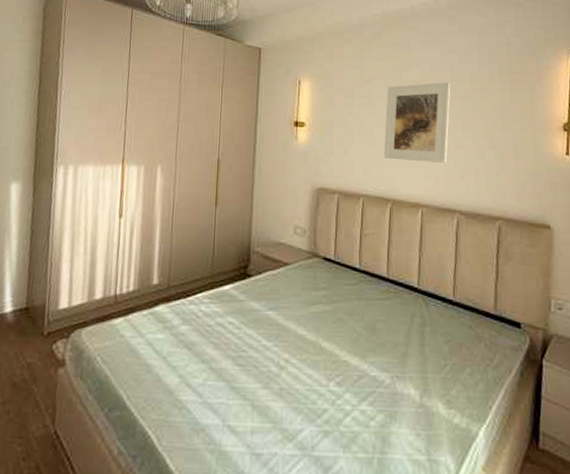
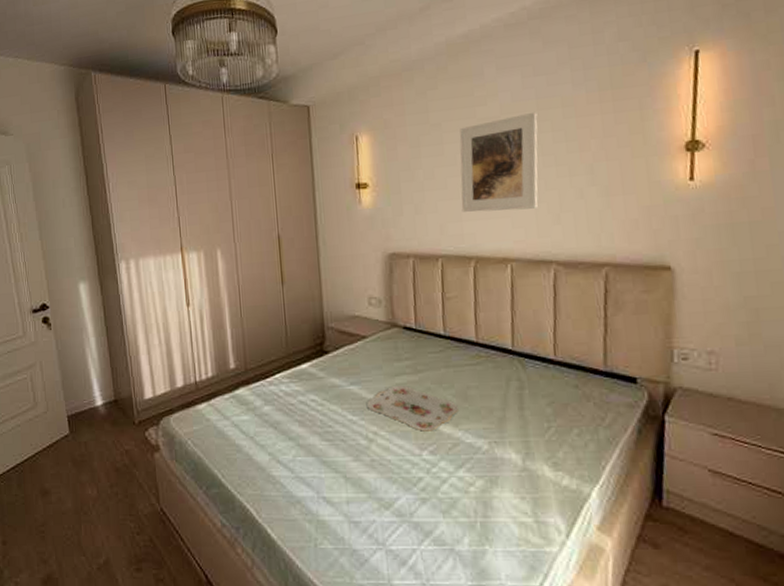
serving tray: none [282,314,366,362] -> present [367,385,458,431]

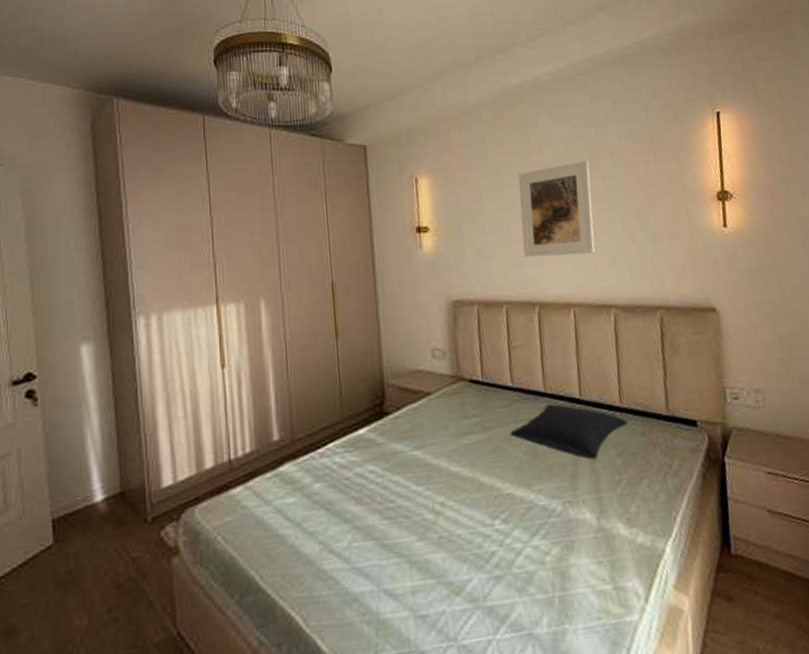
serving tray: present [367,385,458,431] -> none [433,445,530,497]
pillow: none [440,353,561,406] -> present [510,404,628,460]

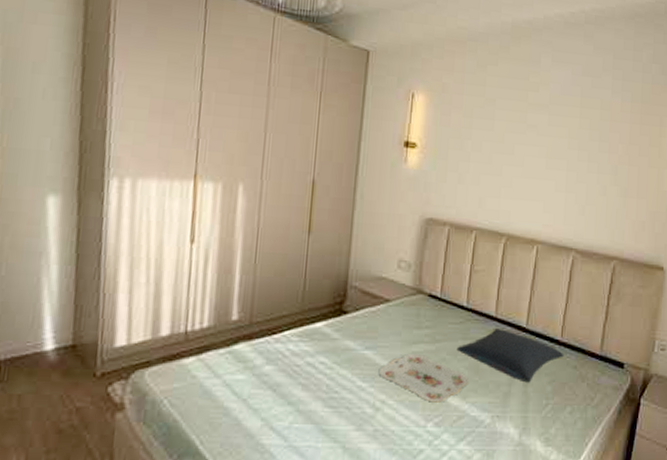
serving tray: none [433,445,530,497] -> present [379,353,469,403]
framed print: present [518,160,595,257] -> none [501,108,580,197]

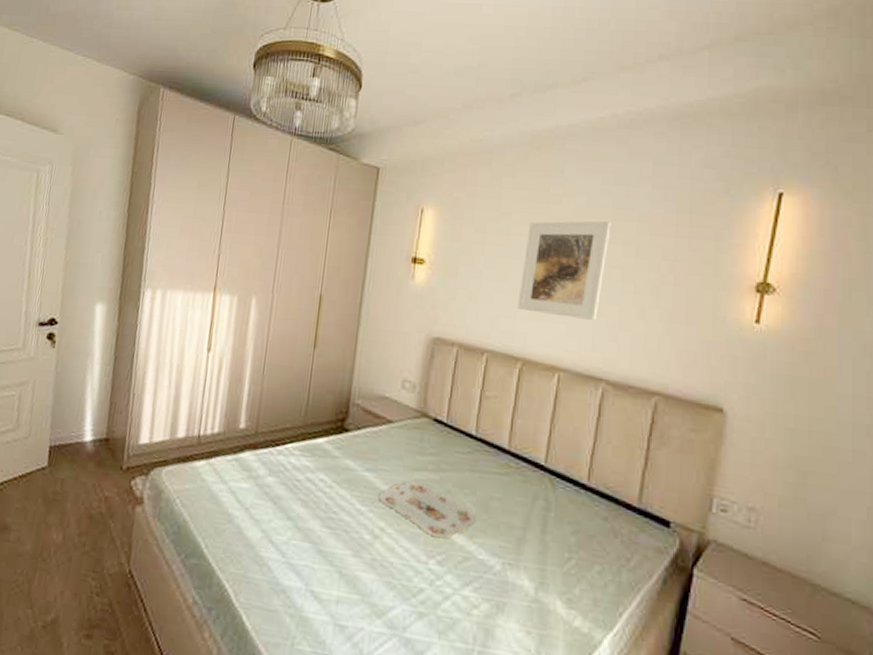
pillow: present [456,329,564,383] -> none [463,463,592,530]
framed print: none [501,108,580,197] -> present [517,220,611,320]

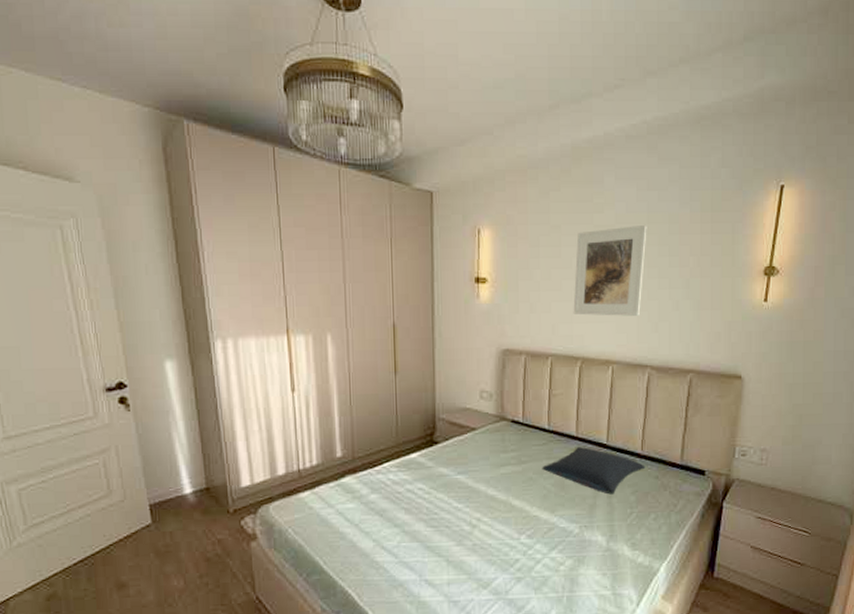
serving tray: present [379,481,476,539] -> none [473,475,555,517]
pillow: none [463,463,592,530] -> present [542,447,646,495]

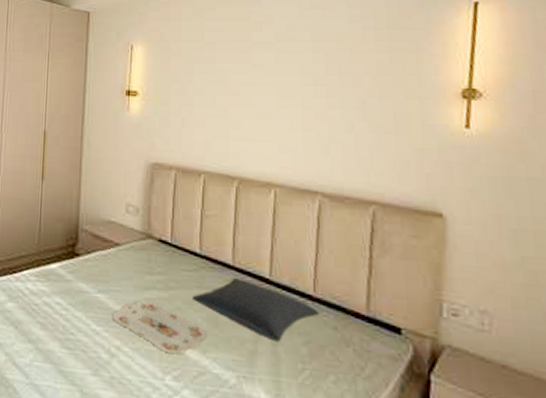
serving tray: none [473,475,555,517] -> present [113,300,207,355]
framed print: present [573,224,647,316] -> none [229,42,312,136]

